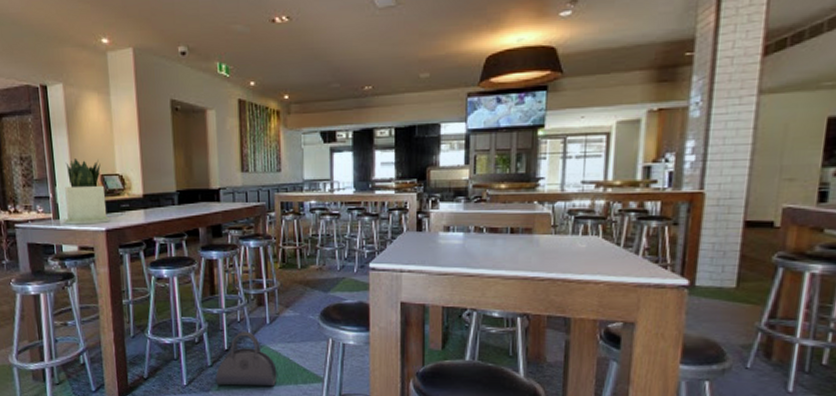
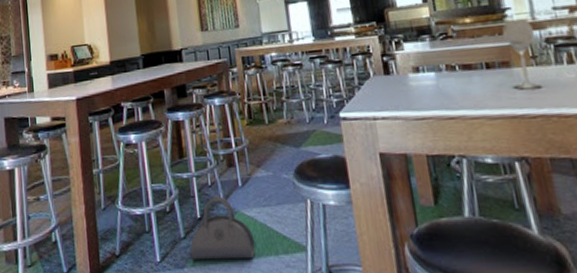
planter: present [64,159,111,225] -> none [38,32,81,97]
wineglass: none [530,188,560,255] -> present [502,19,542,90]

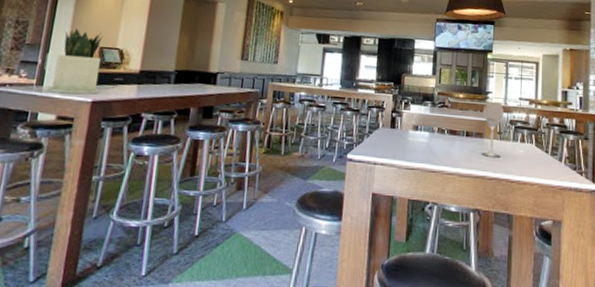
planter: none [38,32,81,97] -> present [47,29,102,95]
handbag: present [190,196,256,260] -> none [178,216,247,278]

